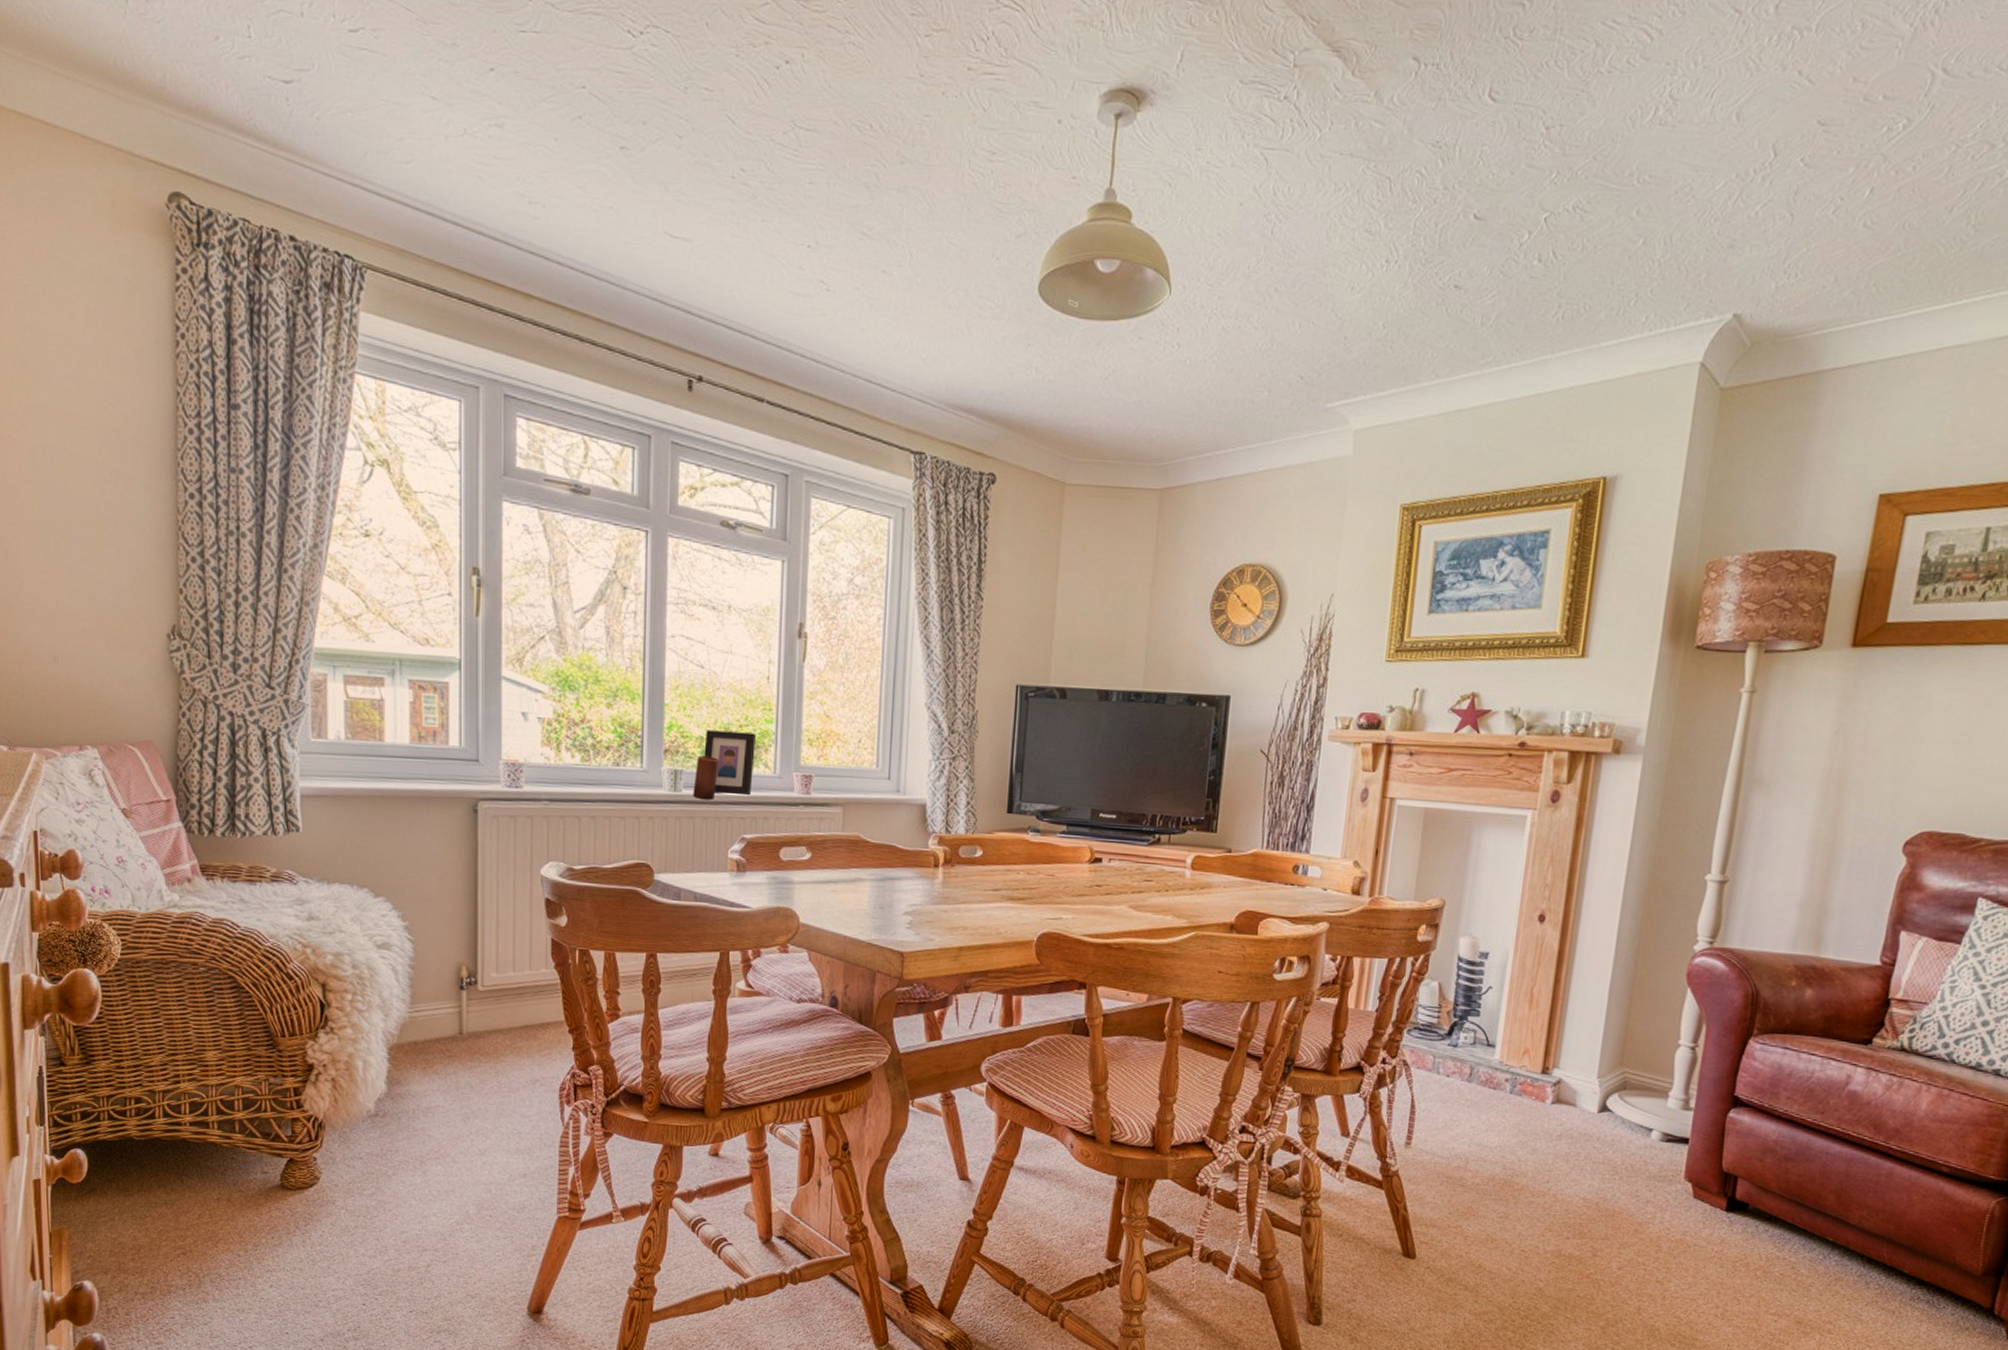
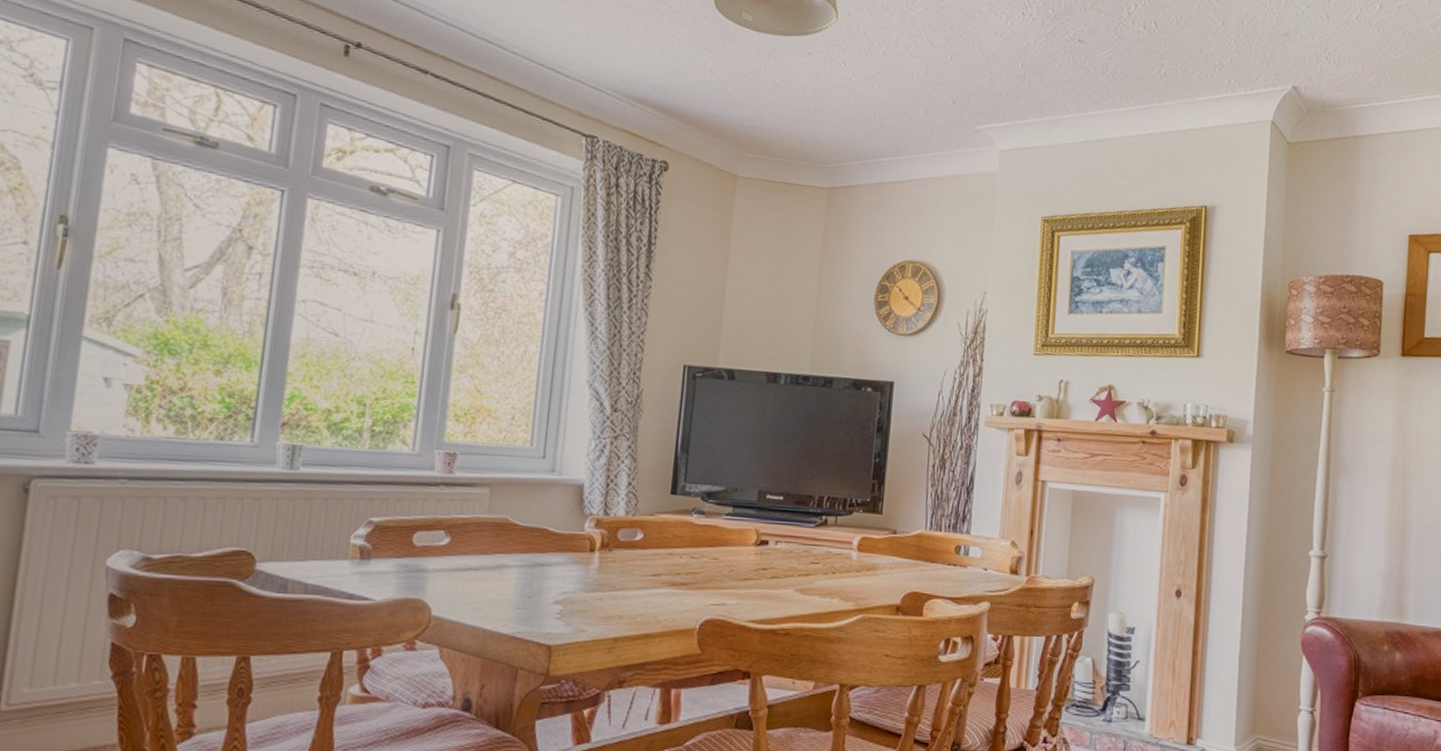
candle: present [693,755,718,799] -> none [312,429,347,479]
picture frame: present [704,730,756,796] -> none [330,402,394,475]

